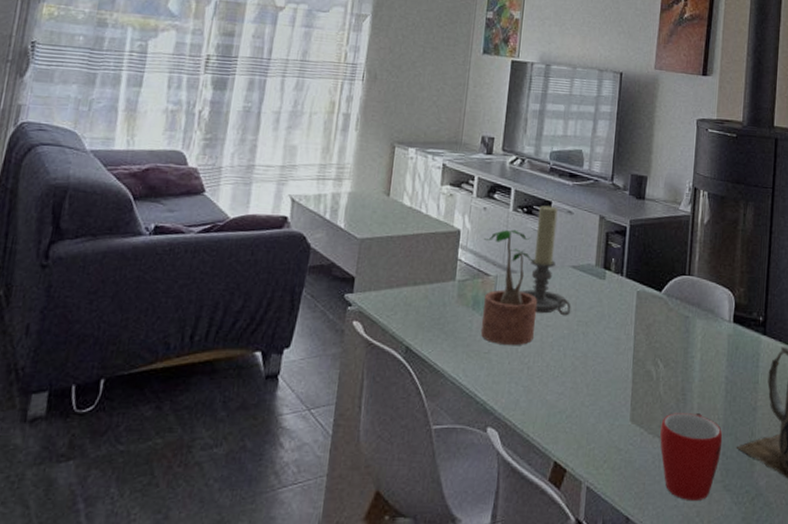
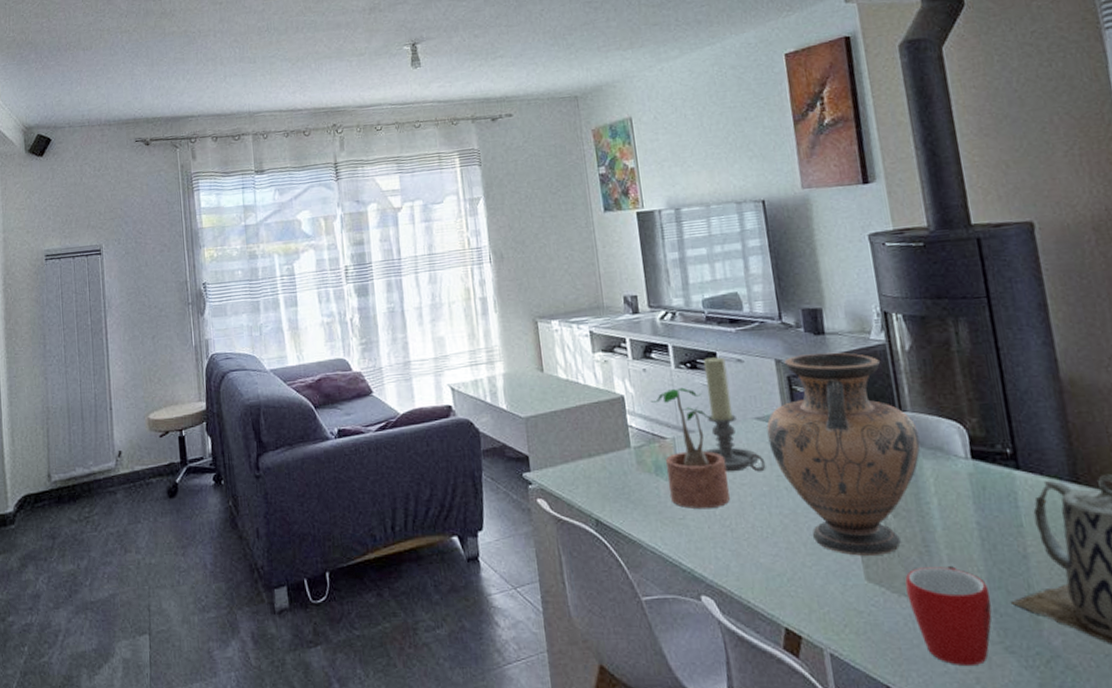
vase: none [578,214,699,400] -> present [766,352,921,556]

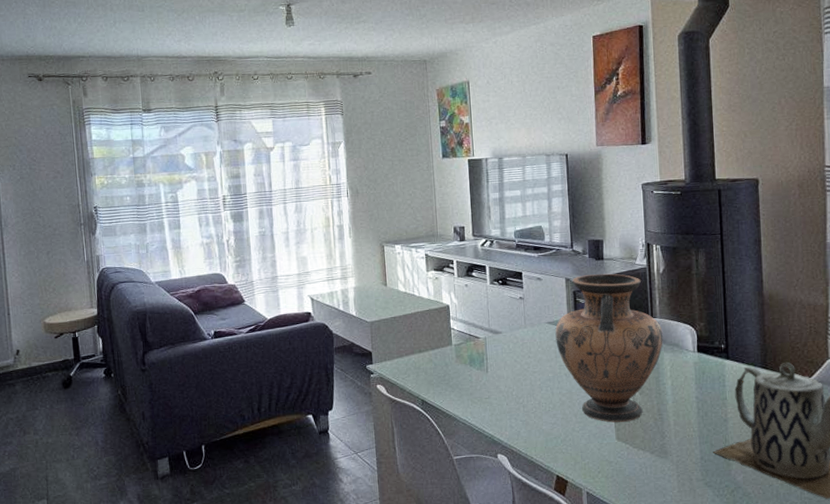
potted plant: present [651,387,730,510] -> none [470,299,524,391]
candle holder: present [703,356,766,472] -> none [507,275,552,363]
mug: present [905,566,992,667] -> none [643,428,700,497]

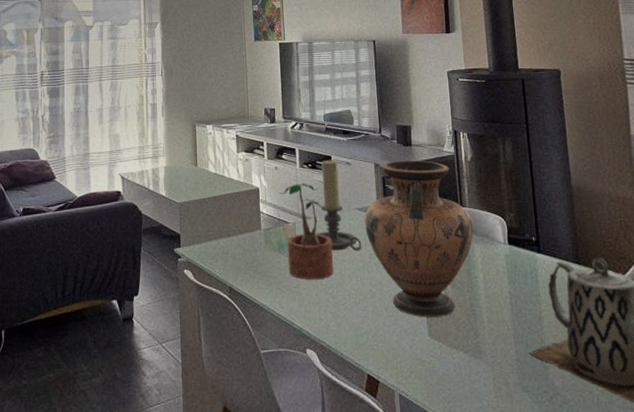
potted plant: none [470,299,524,391] -> present [279,183,333,280]
candle holder: none [507,275,552,363] -> present [316,159,362,251]

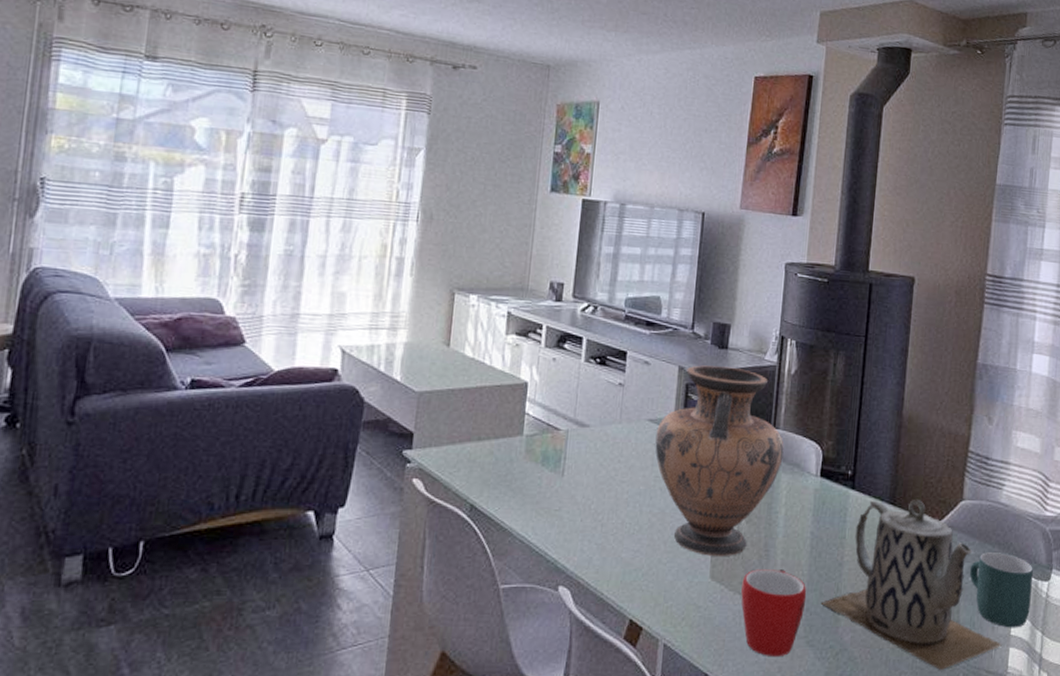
potted plant: present [279,183,333,280] -> none [550,381,612,503]
candle holder: present [316,159,362,251] -> none [593,355,648,472]
mug: none [456,326,516,403] -> present [741,569,807,657]

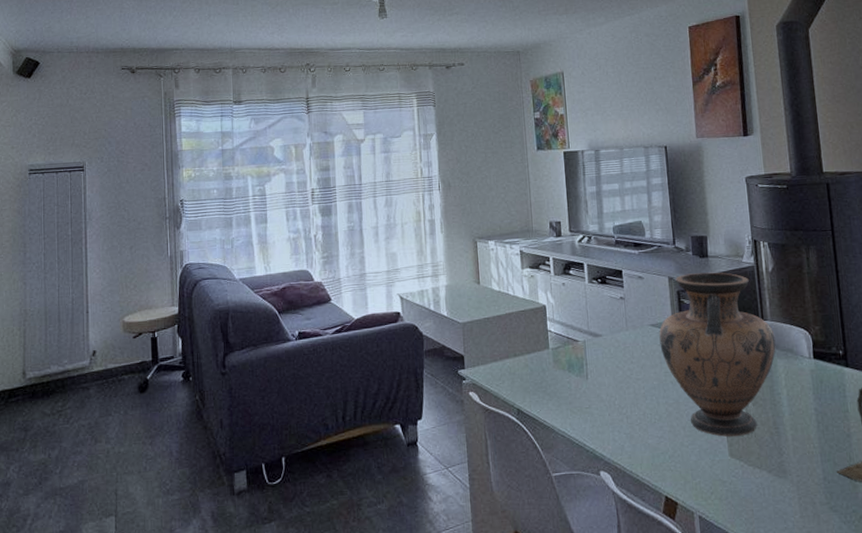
mug: present [741,569,807,657] -> none [759,444,822,523]

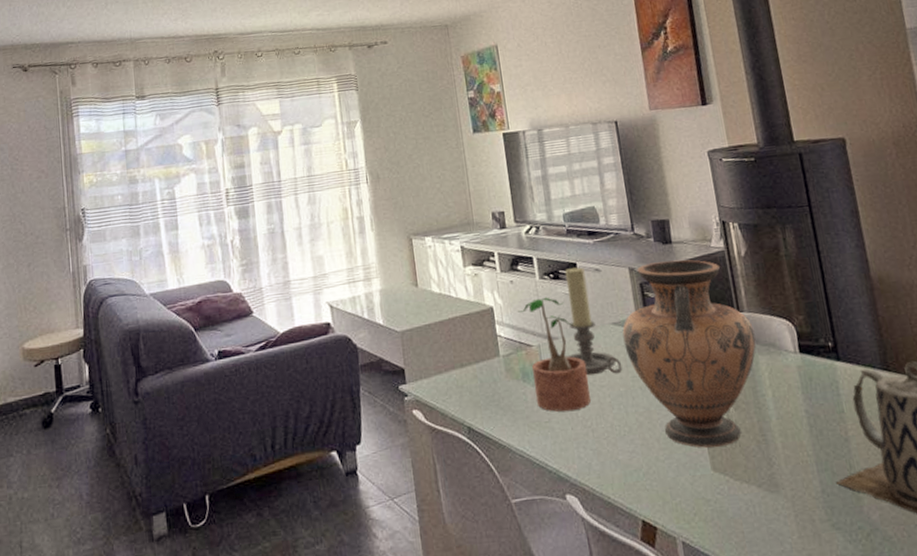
potted plant: none [568,299,627,400] -> present [518,297,591,412]
candle holder: none [608,273,657,370] -> present [564,266,623,376]

